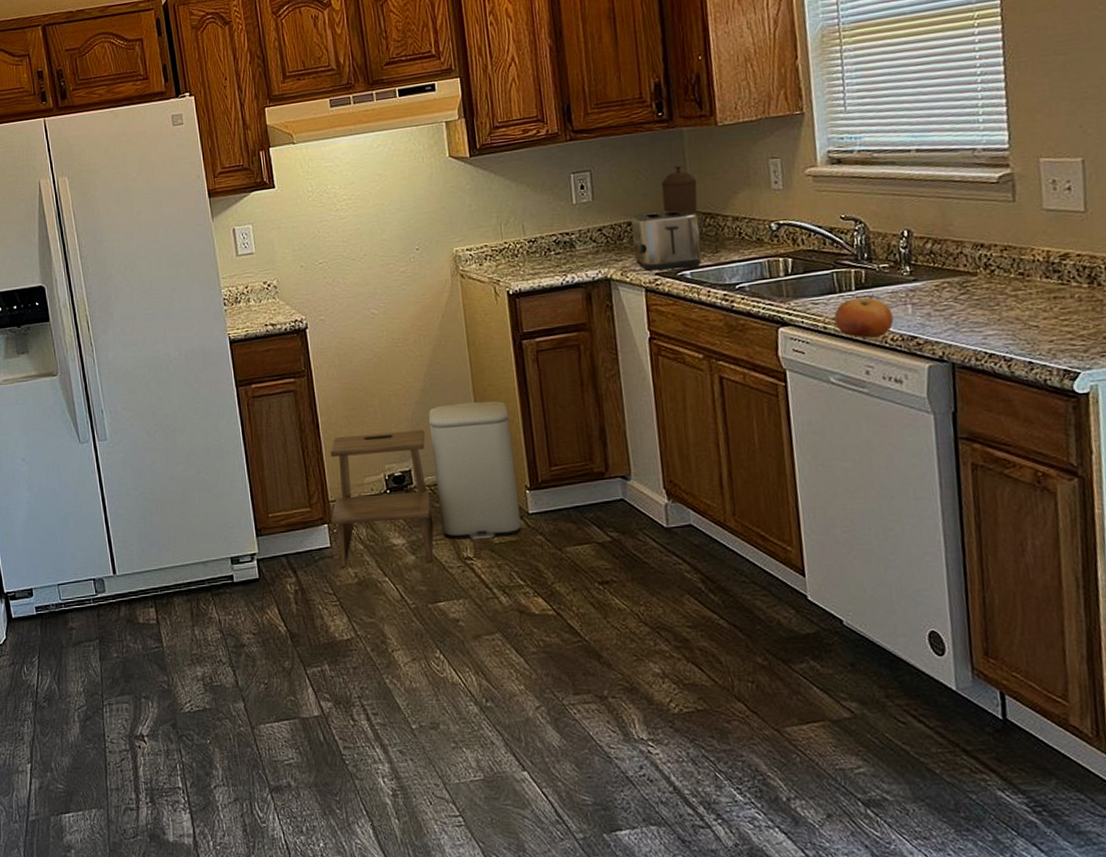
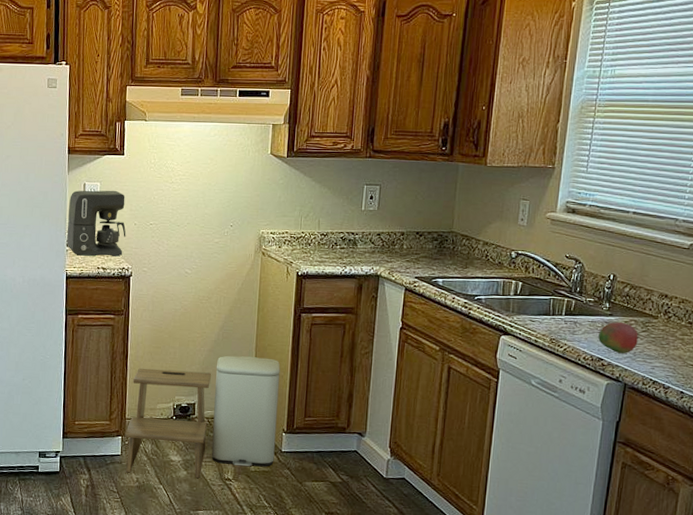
coffee maker: none [219,230,293,314] -> present [66,190,126,257]
toaster: present [631,208,702,271] -> none [401,226,457,276]
canister: present [661,165,698,214] -> none [432,193,462,234]
fruit: present [833,297,894,338] -> none [543,321,589,355]
fruit: none [904,286,959,327] -> present [598,321,639,354]

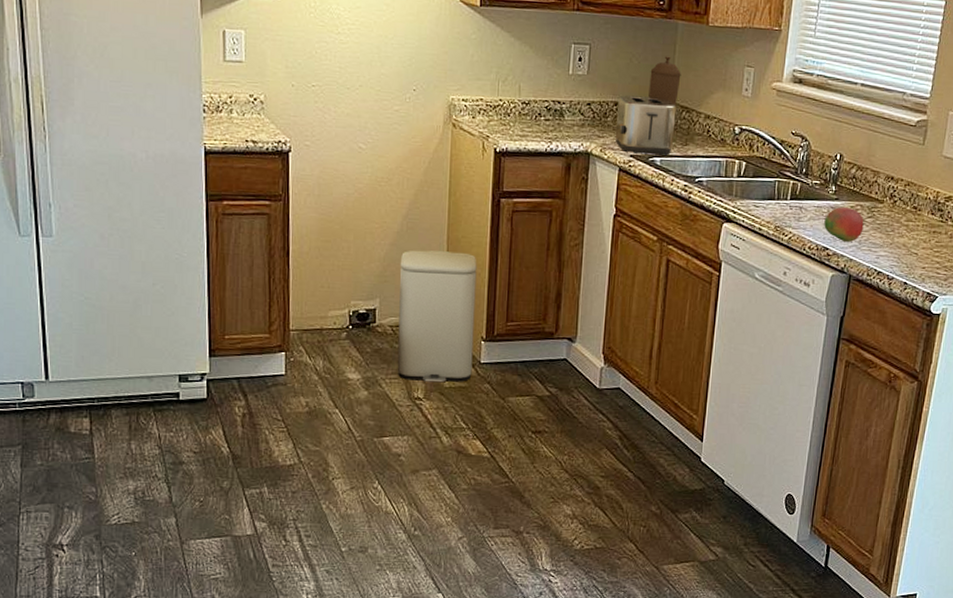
coffee maker: present [66,190,126,257] -> none [202,39,282,126]
step stool: present [124,368,212,478] -> none [288,267,395,399]
toaster: none [401,226,457,276] -> present [615,95,677,154]
canister: none [432,193,462,234] -> present [648,56,681,105]

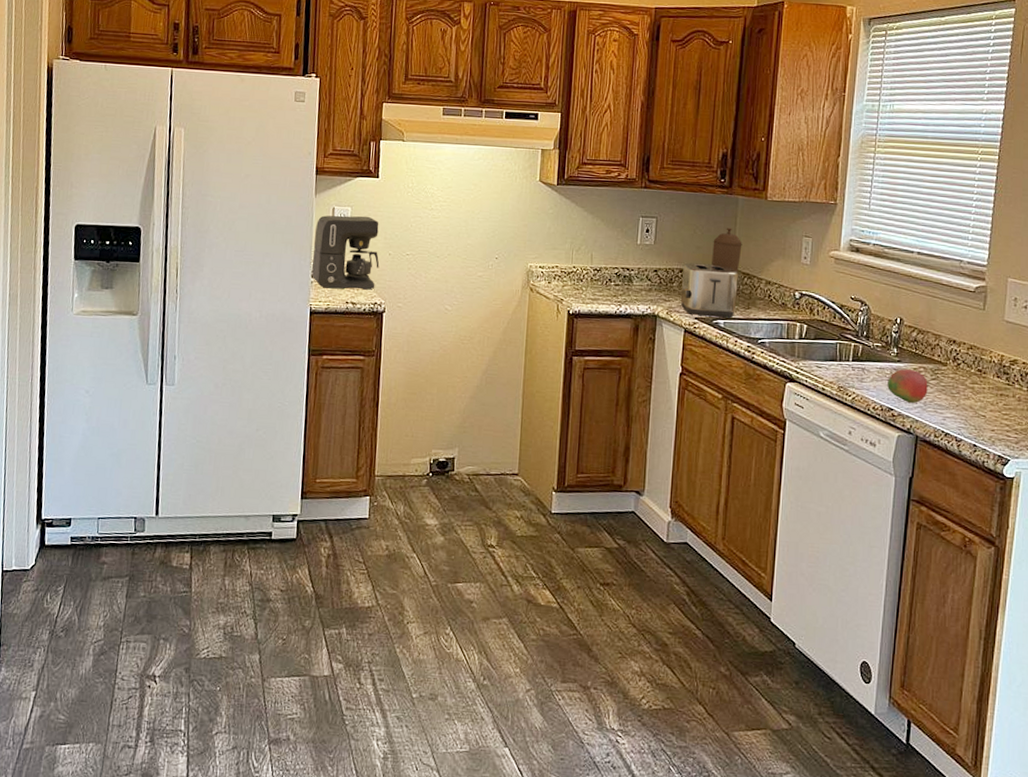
coffee maker: none [202,39,282,126] -> present [311,215,380,290]
pedal bin: present [397,250,477,383] -> none [472,403,550,531]

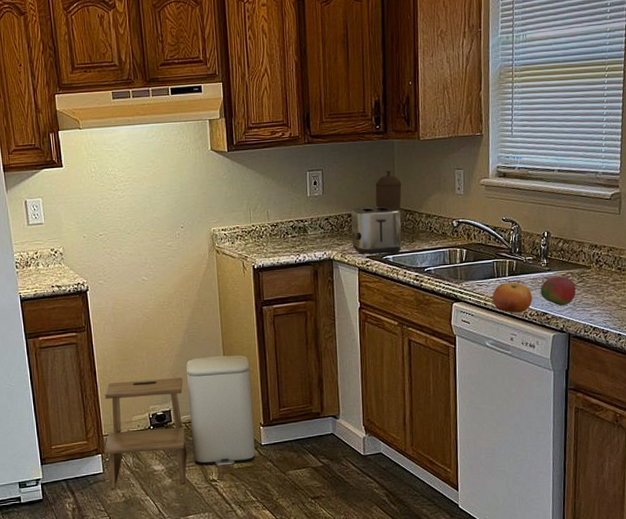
coffee maker: present [311,215,380,290] -> none [12,204,77,276]
step stool: none [373,417,474,545] -> present [103,377,187,490]
pedal bin: none [472,403,550,531] -> present [186,355,256,466]
fruit: none [831,368,877,404] -> present [492,282,532,313]

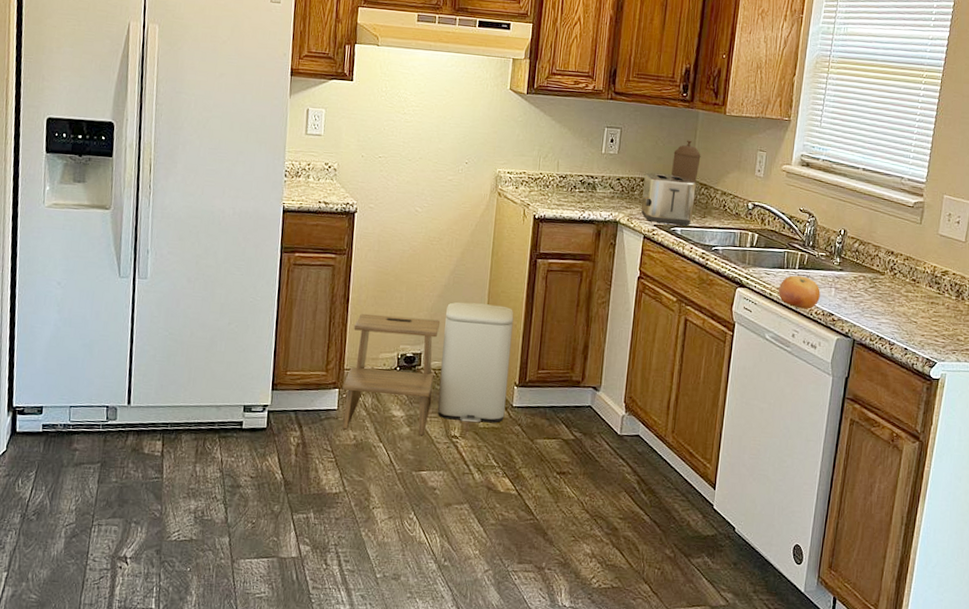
fruit: present [540,275,577,306] -> none [829,277,868,310]

